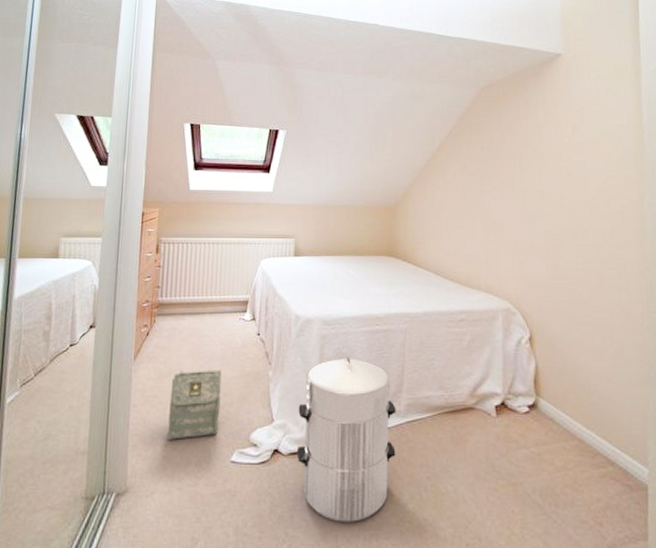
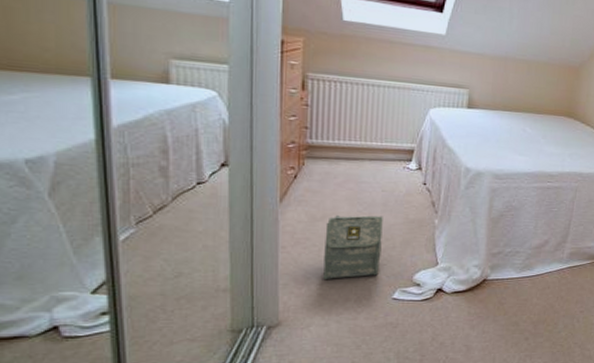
waste bin: present [296,357,396,522] -> none [460,210,560,347]

